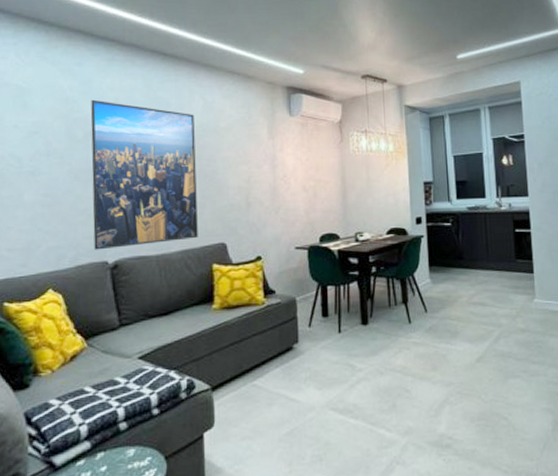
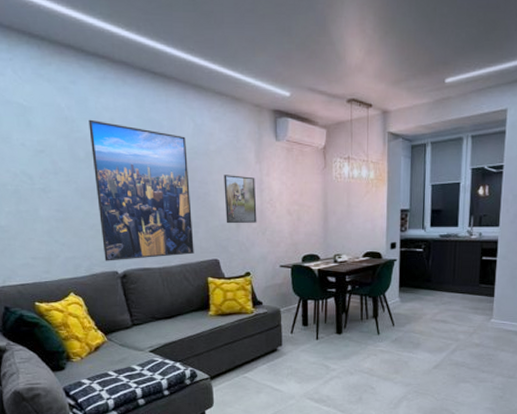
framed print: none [234,151,269,203] -> present [224,175,257,224]

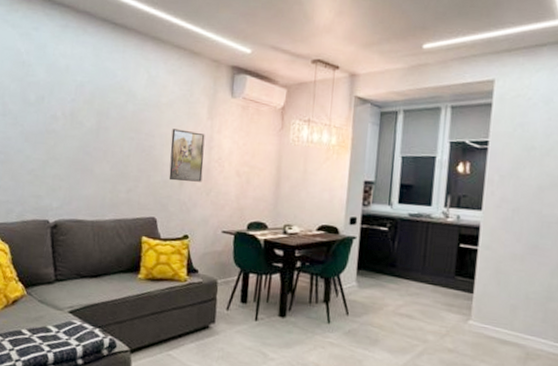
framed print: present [88,119,194,261] -> none [37,64,138,210]

